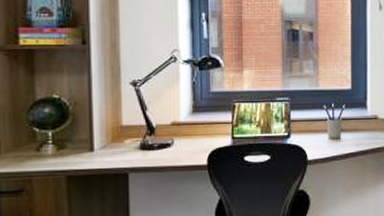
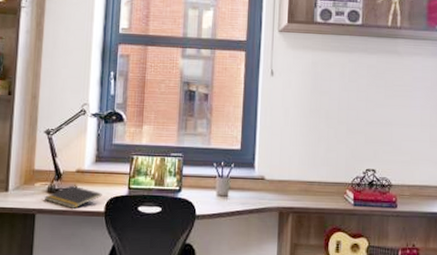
notepad: none [136,139,203,164] -> present [44,185,102,209]

